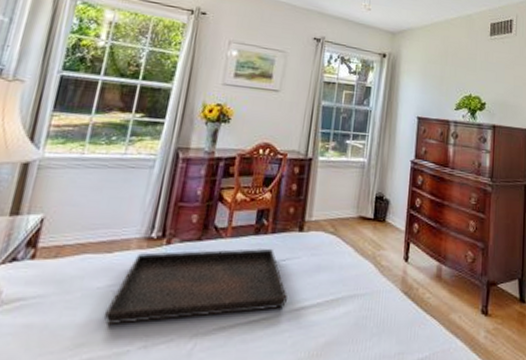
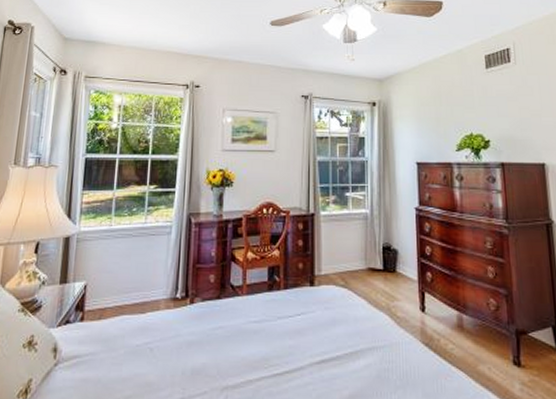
serving tray: present [103,248,287,326] -> none [144,303,306,380]

